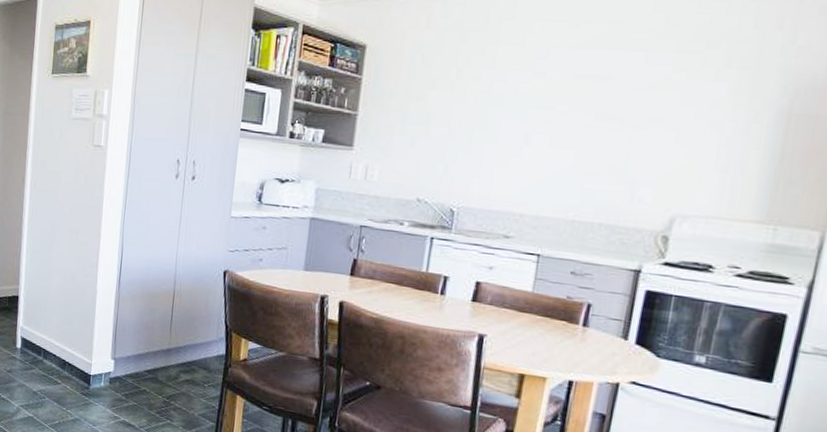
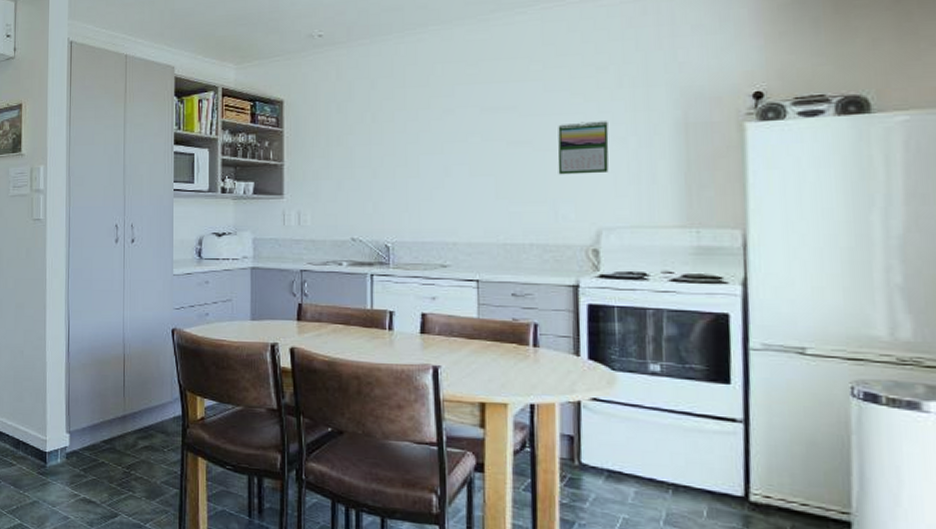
calendar: none [642,101,707,158] -> present [557,121,609,175]

